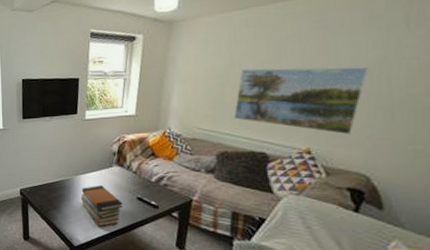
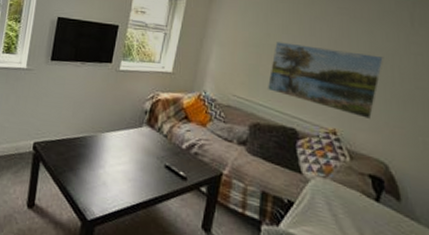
book stack: present [80,185,124,227] -> none [102,146,150,198]

